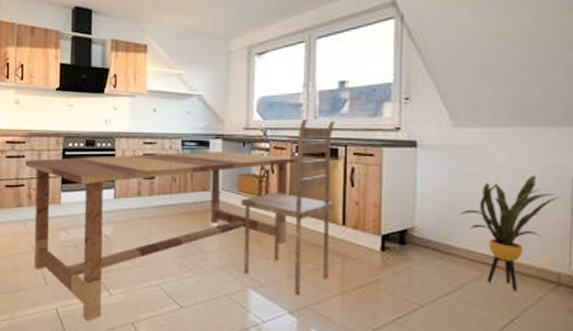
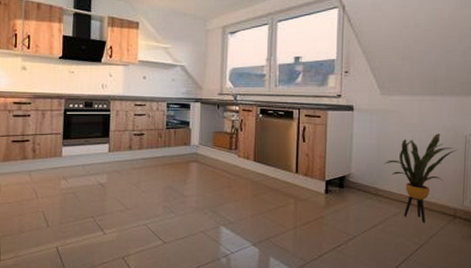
kitchen table: present [25,119,335,322] -> none [30,87,291,258]

